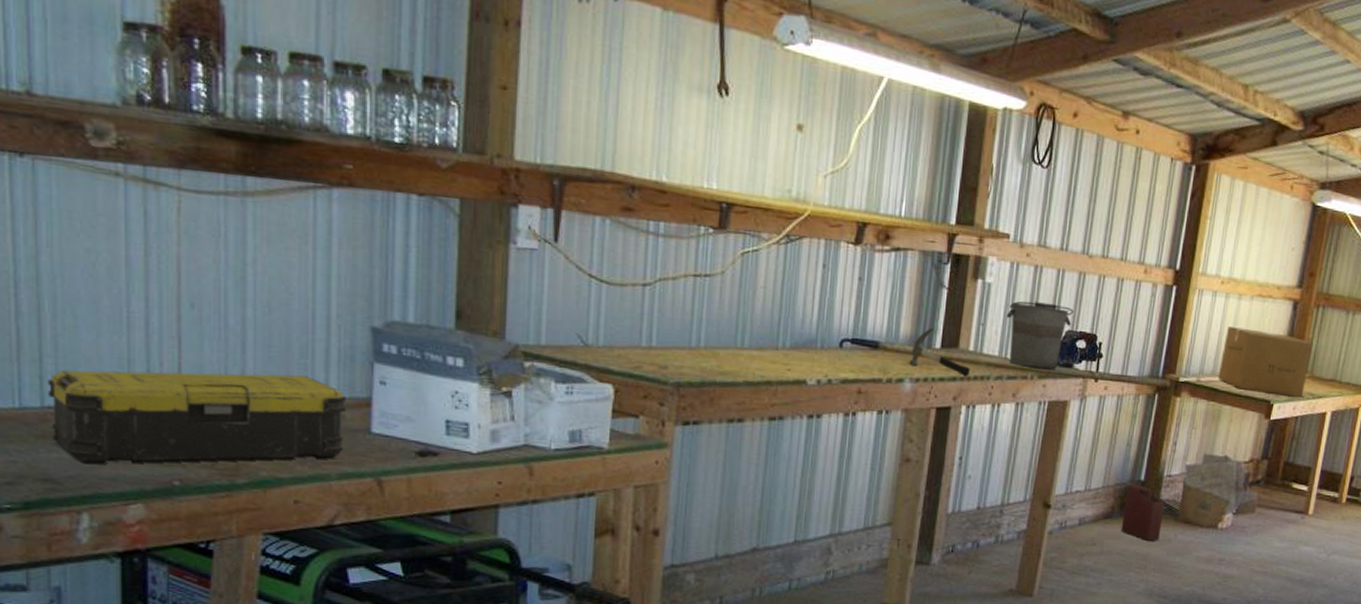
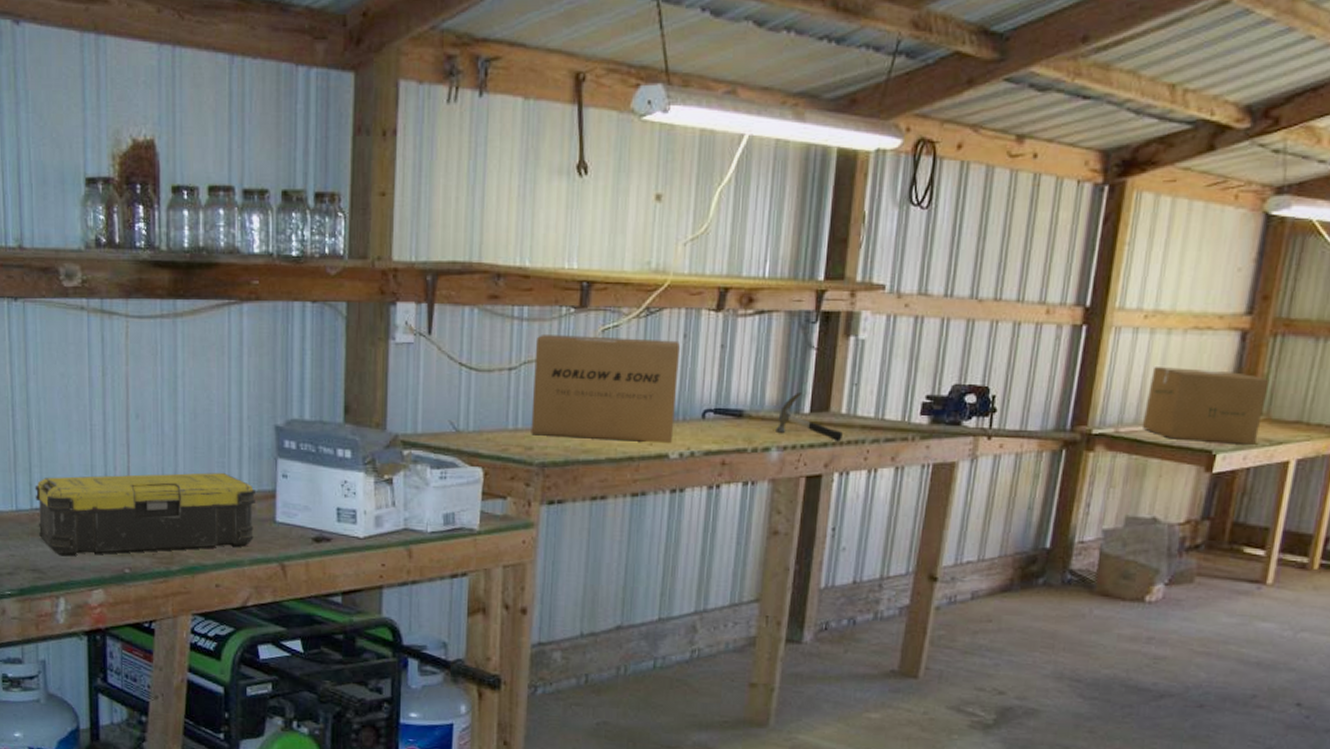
box: none [666,251,820,371] -> present [531,333,681,444]
bucket: present [1006,301,1074,370] -> none [882,356,962,429]
jerry can: present [1120,484,1165,541] -> none [1022,553,1077,617]

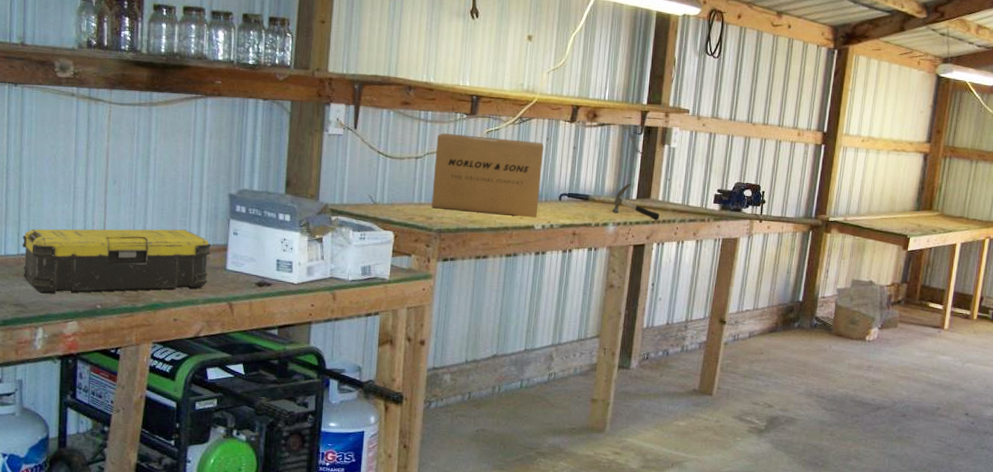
box: present [1141,367,1270,446] -> none [861,176,943,233]

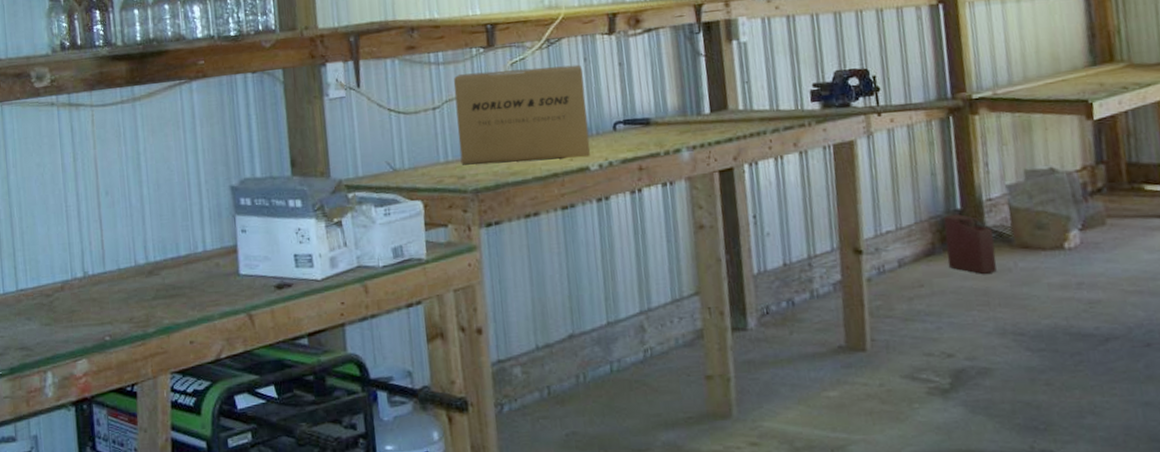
toolbox: present [22,228,211,294] -> none [19,234,221,332]
claw hammer: present [612,184,660,221] -> none [682,96,745,136]
jerry can: none [784,304,820,351] -> present [943,214,997,274]

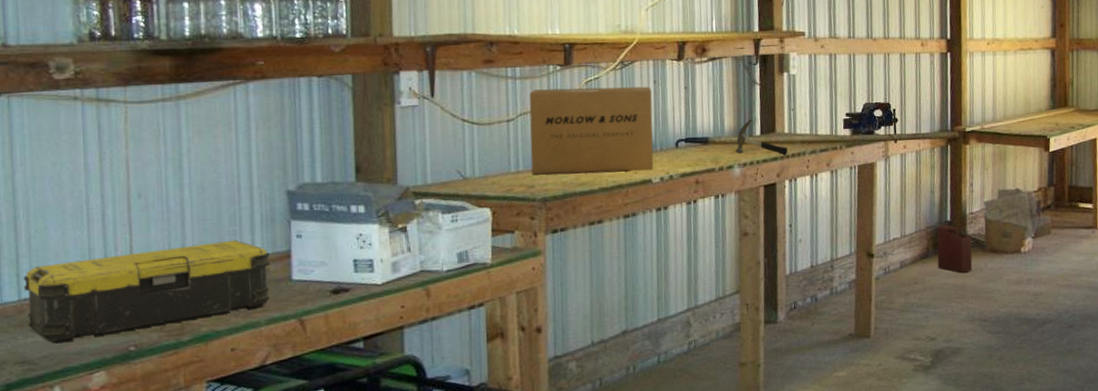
toolbox: none [19,234,221,332] -> present [23,239,270,344]
claw hammer: none [682,96,745,136] -> present [736,119,788,156]

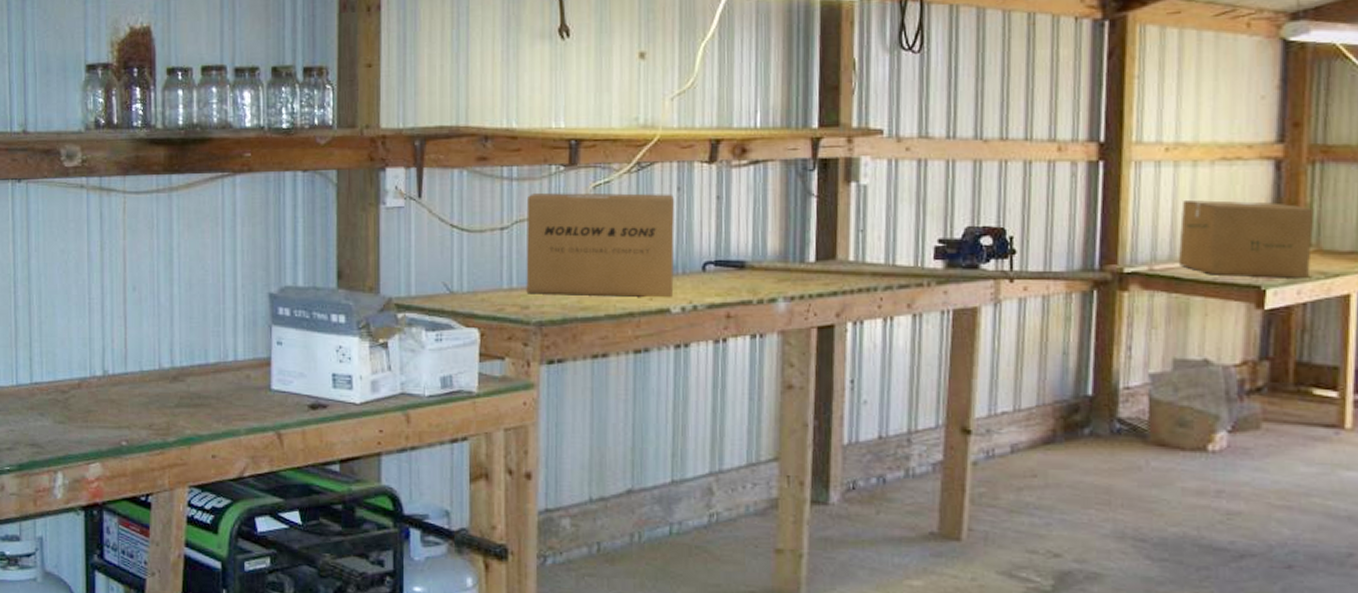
toolbox: present [23,239,270,344] -> none [34,341,250,430]
claw hammer: present [736,119,788,156] -> none [781,241,853,290]
jerry can: present [937,225,973,273] -> none [1068,401,1127,470]
box: none [998,78,1075,130] -> present [1178,200,1314,280]

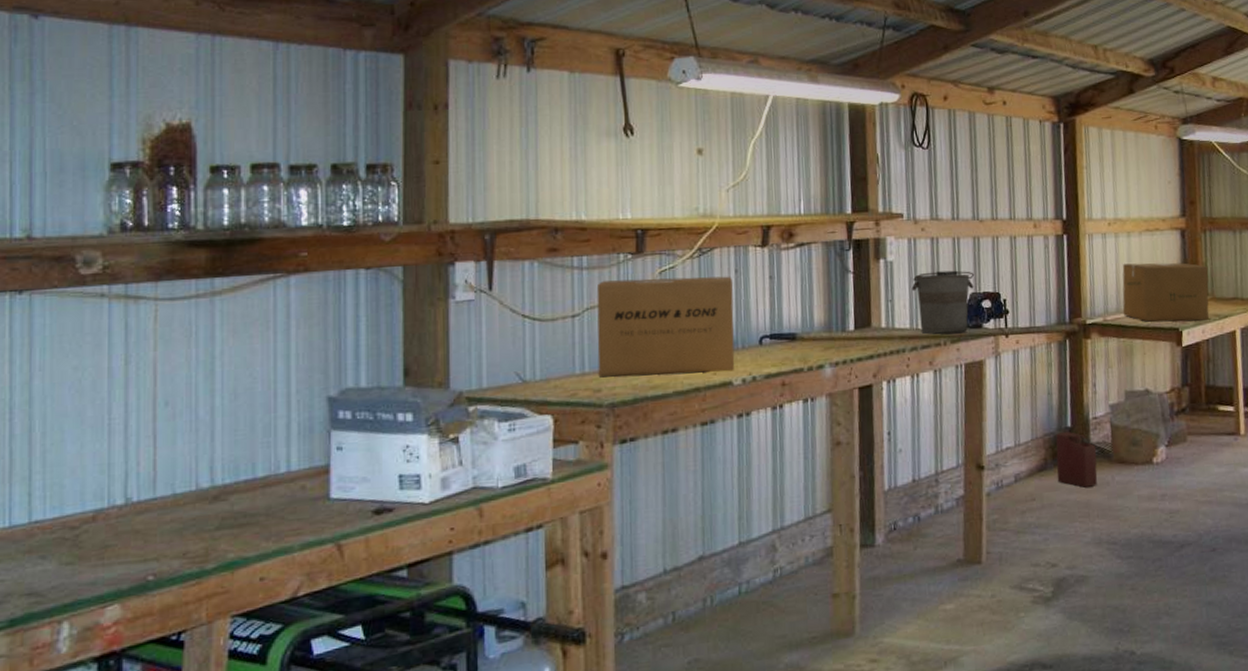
bucket: none [889,199,973,274] -> present [911,270,975,335]
jerry can: none [1068,401,1127,470] -> present [1056,432,1098,488]

